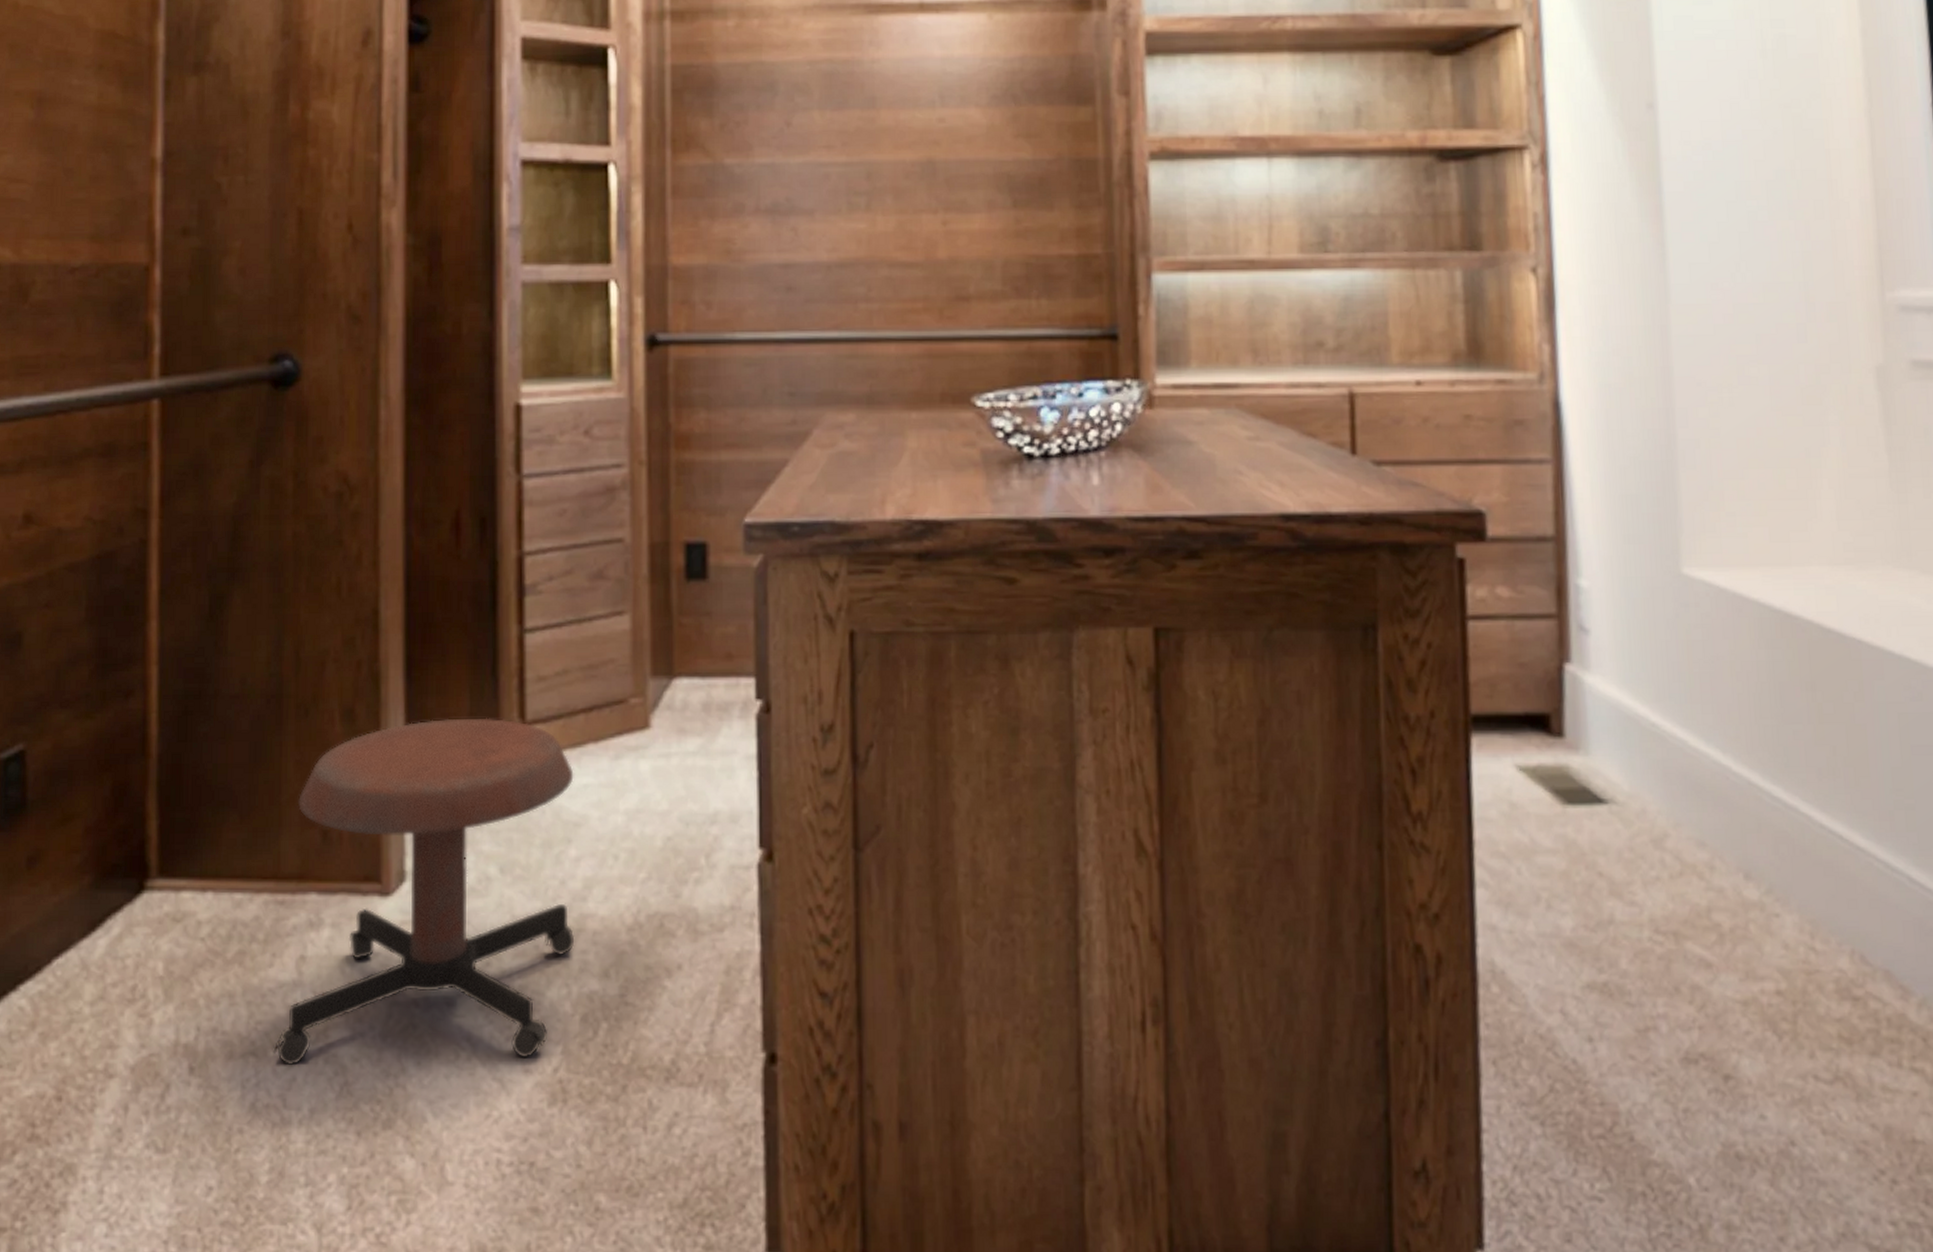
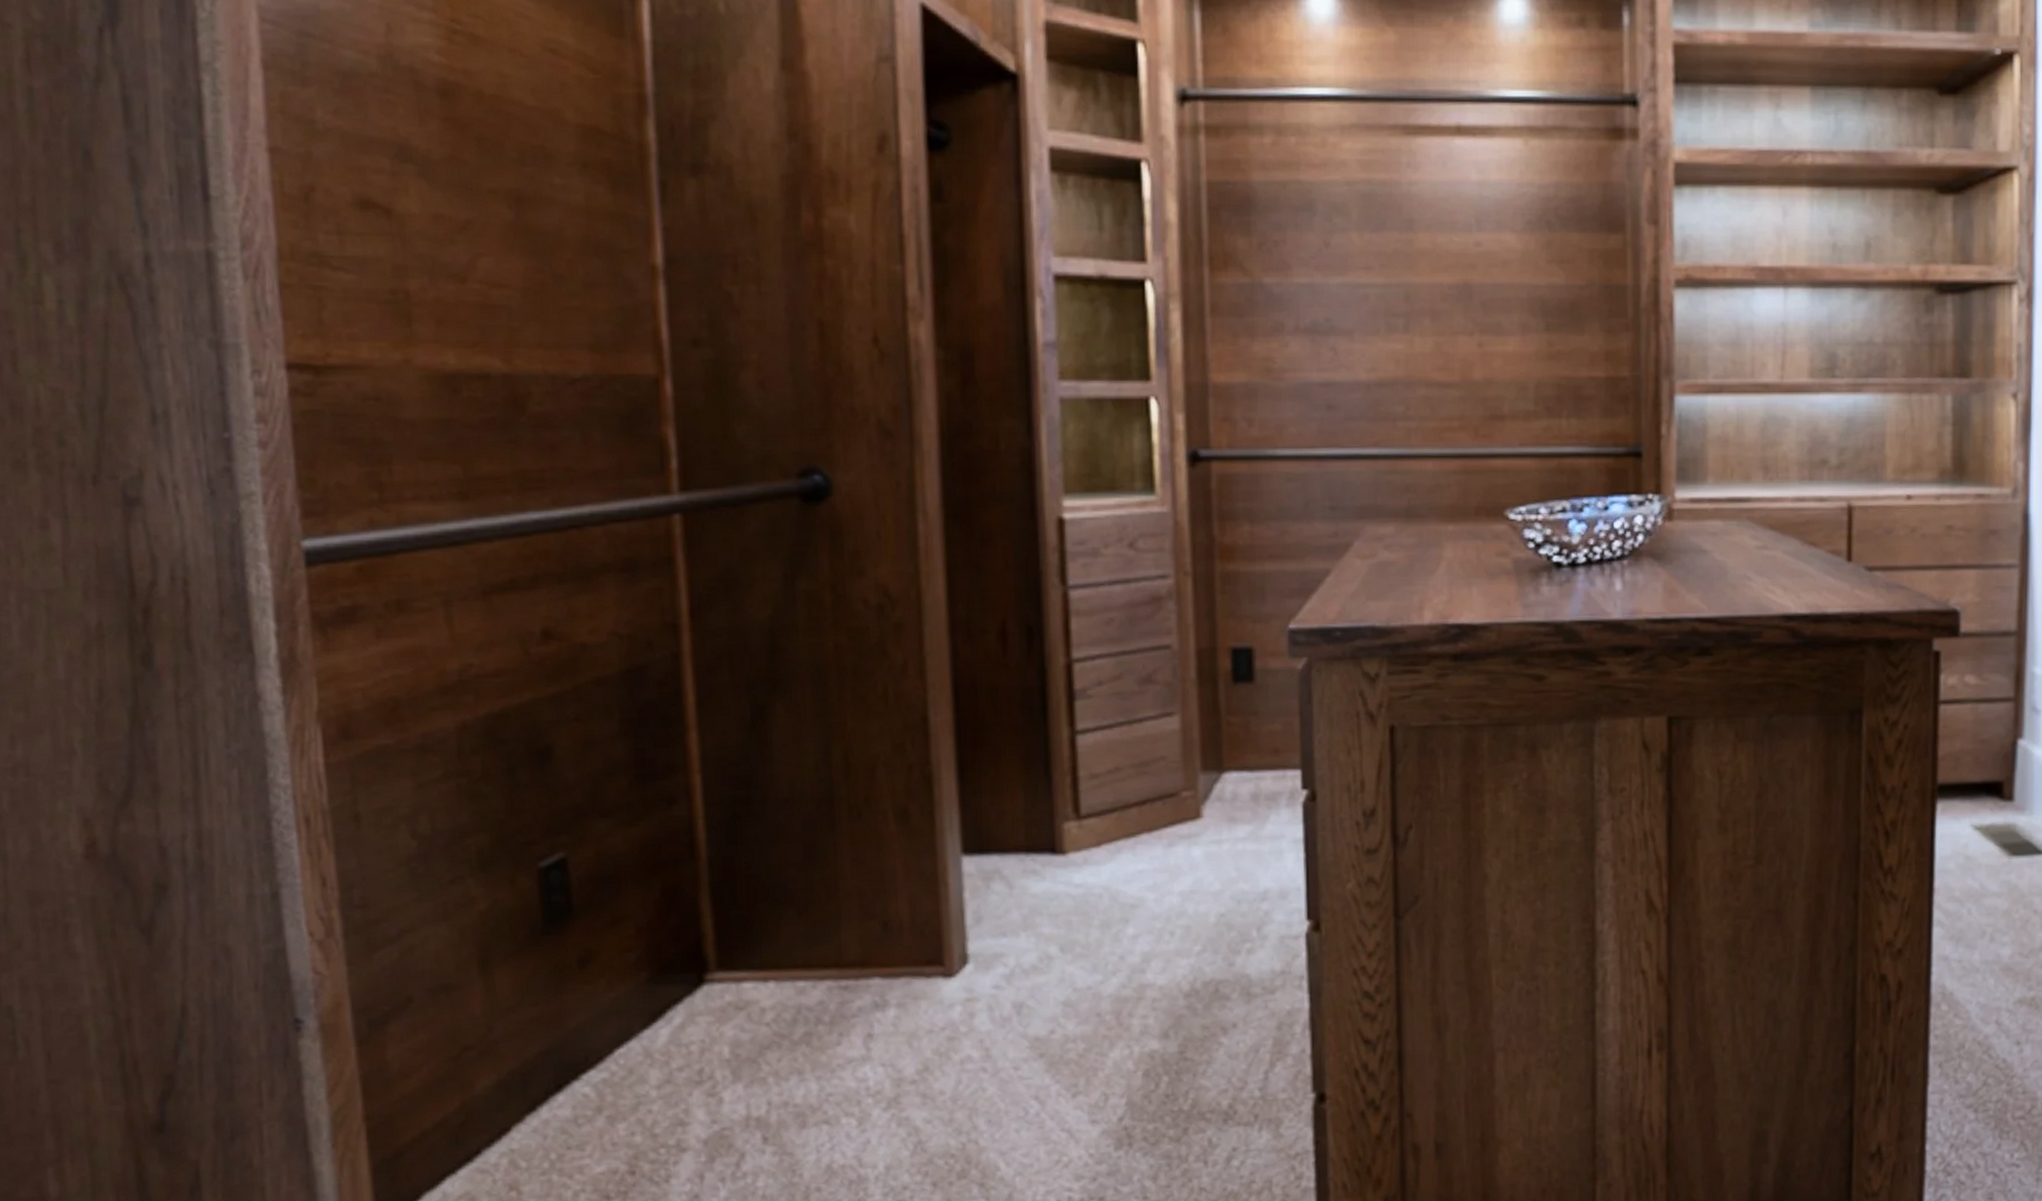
stool: present [273,718,575,1066] -> none [846,813,1135,1130]

